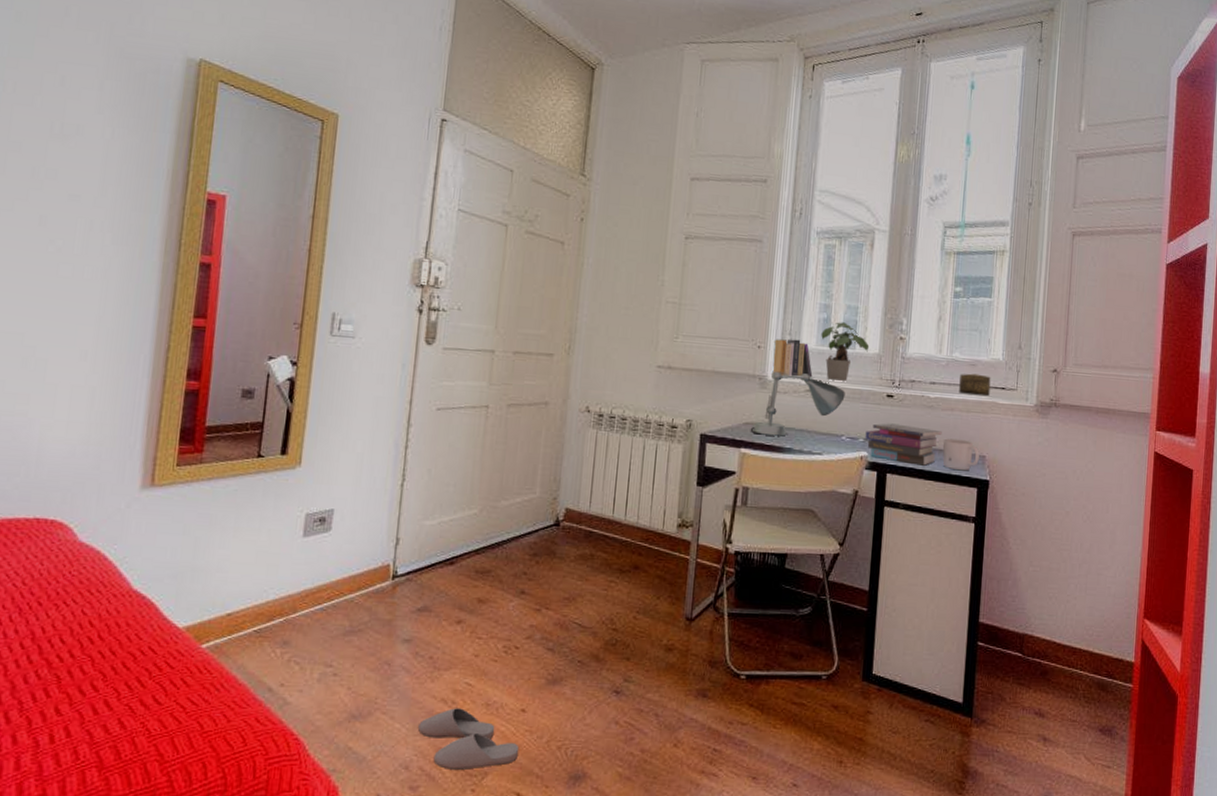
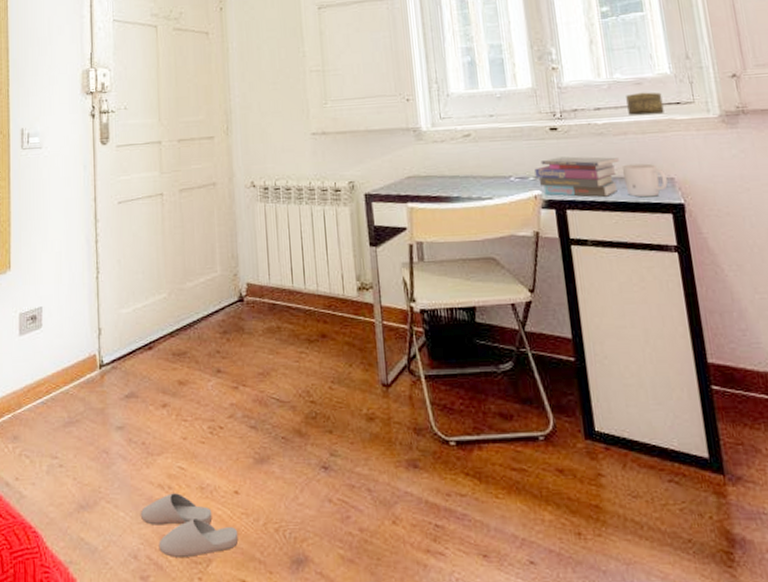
desk lamp: present [750,371,845,436] -> none [413,119,505,187]
books: present [773,339,813,378] -> none [422,86,468,125]
potted plant: present [821,322,870,382] -> none [468,62,521,122]

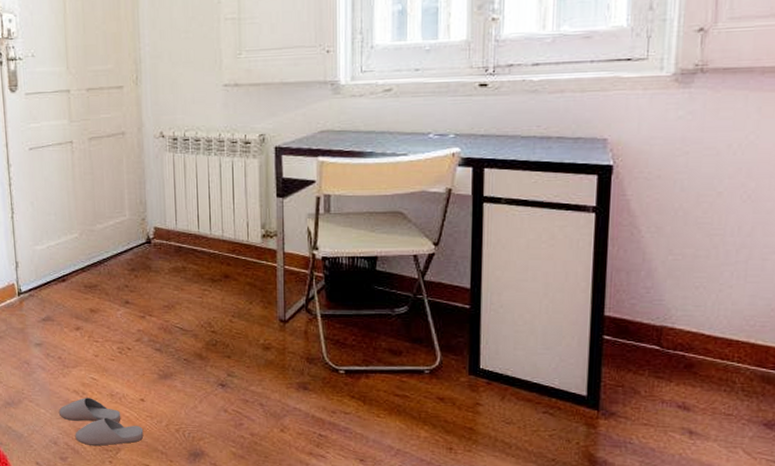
books: present [534,156,619,198] -> none [456,114,550,156]
mug: present [621,163,668,198] -> none [551,123,599,158]
decorative box: present [626,92,664,116] -> none [570,46,612,73]

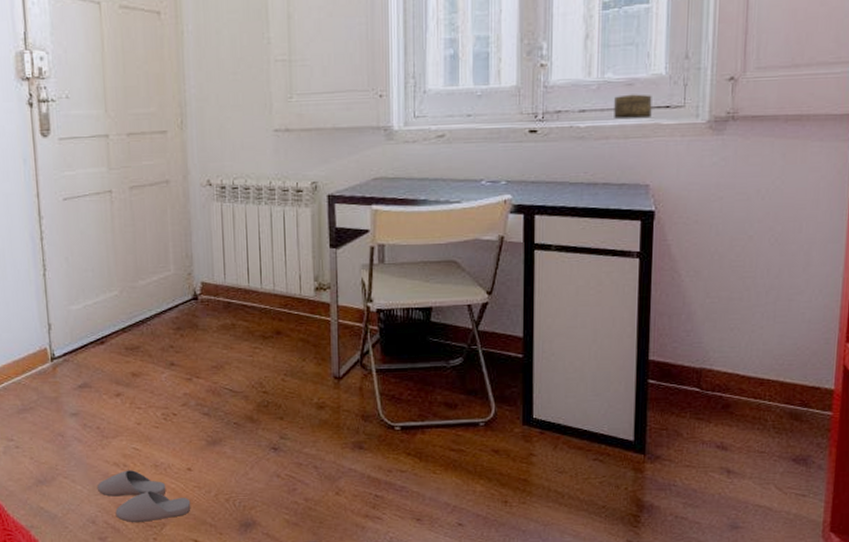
decorative box: none [570,46,612,73] -> present [614,94,652,120]

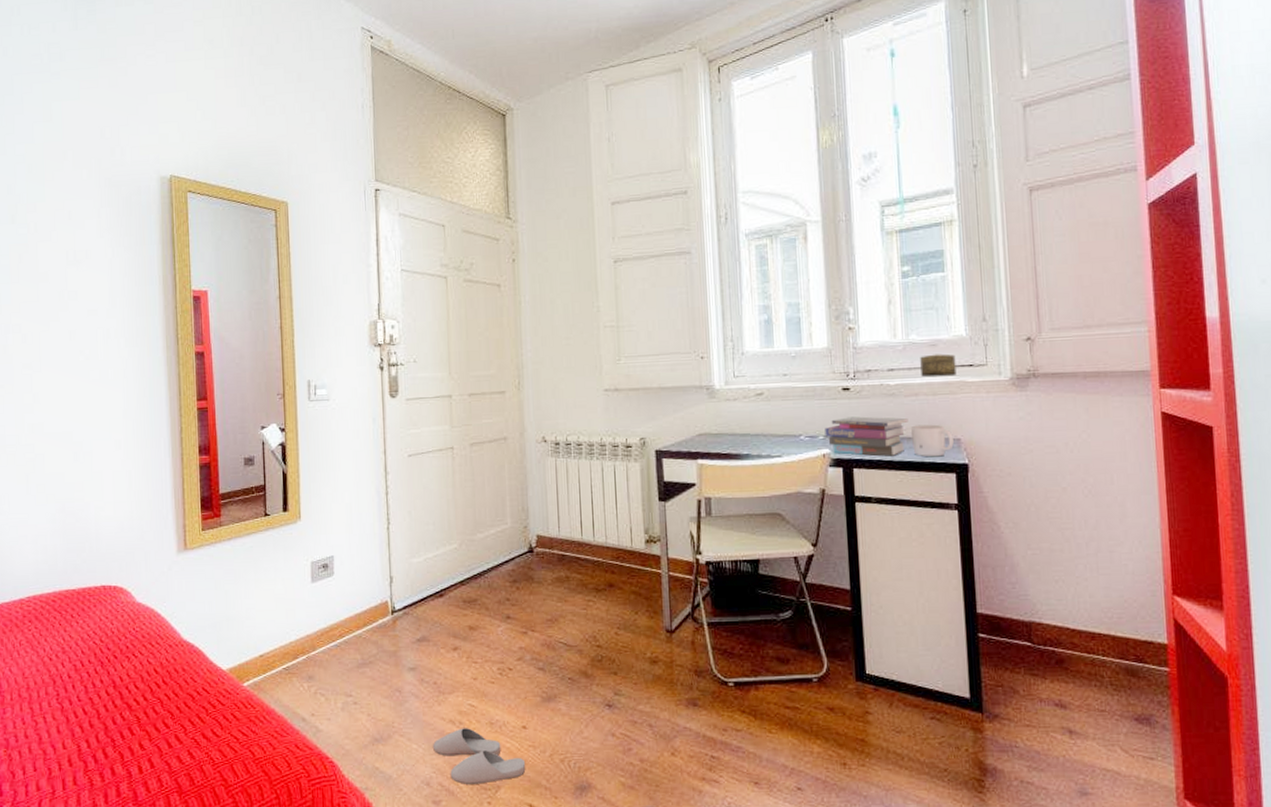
books: none [508,160,596,203] -> present [825,416,908,457]
mug: none [597,169,642,204] -> present [910,424,954,457]

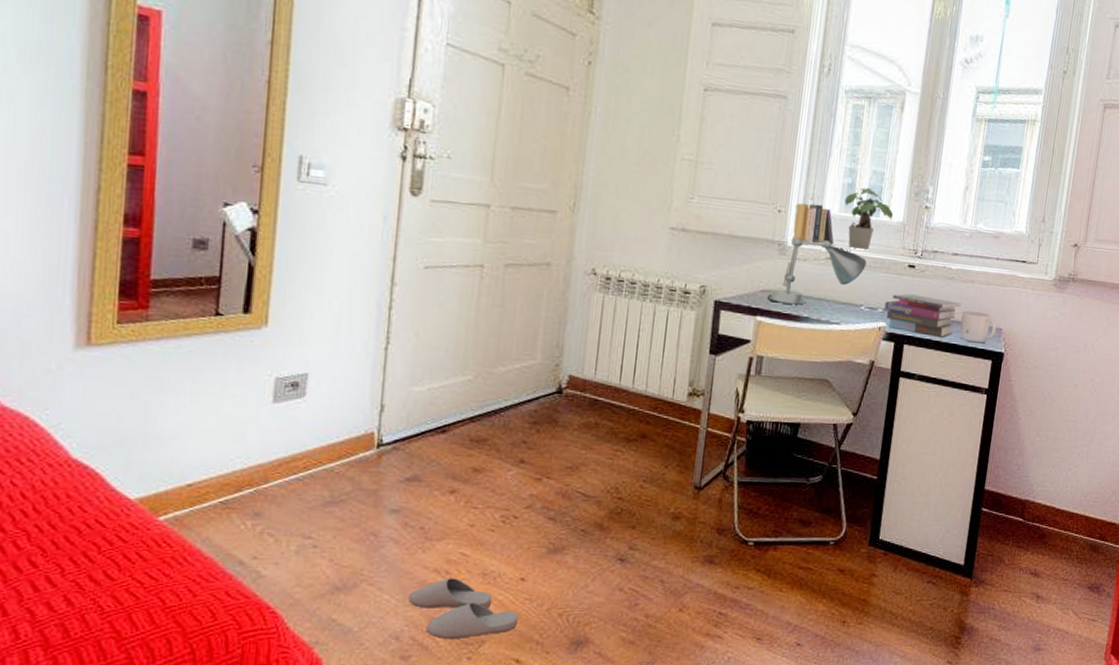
desk lamp: none [704,378,798,444] -> present [767,237,867,305]
books: none [717,345,761,383] -> present [793,203,834,246]
potted plant: none [764,321,817,382] -> present [845,187,894,250]
decorative box: present [920,353,957,378] -> none [980,245,1013,270]

